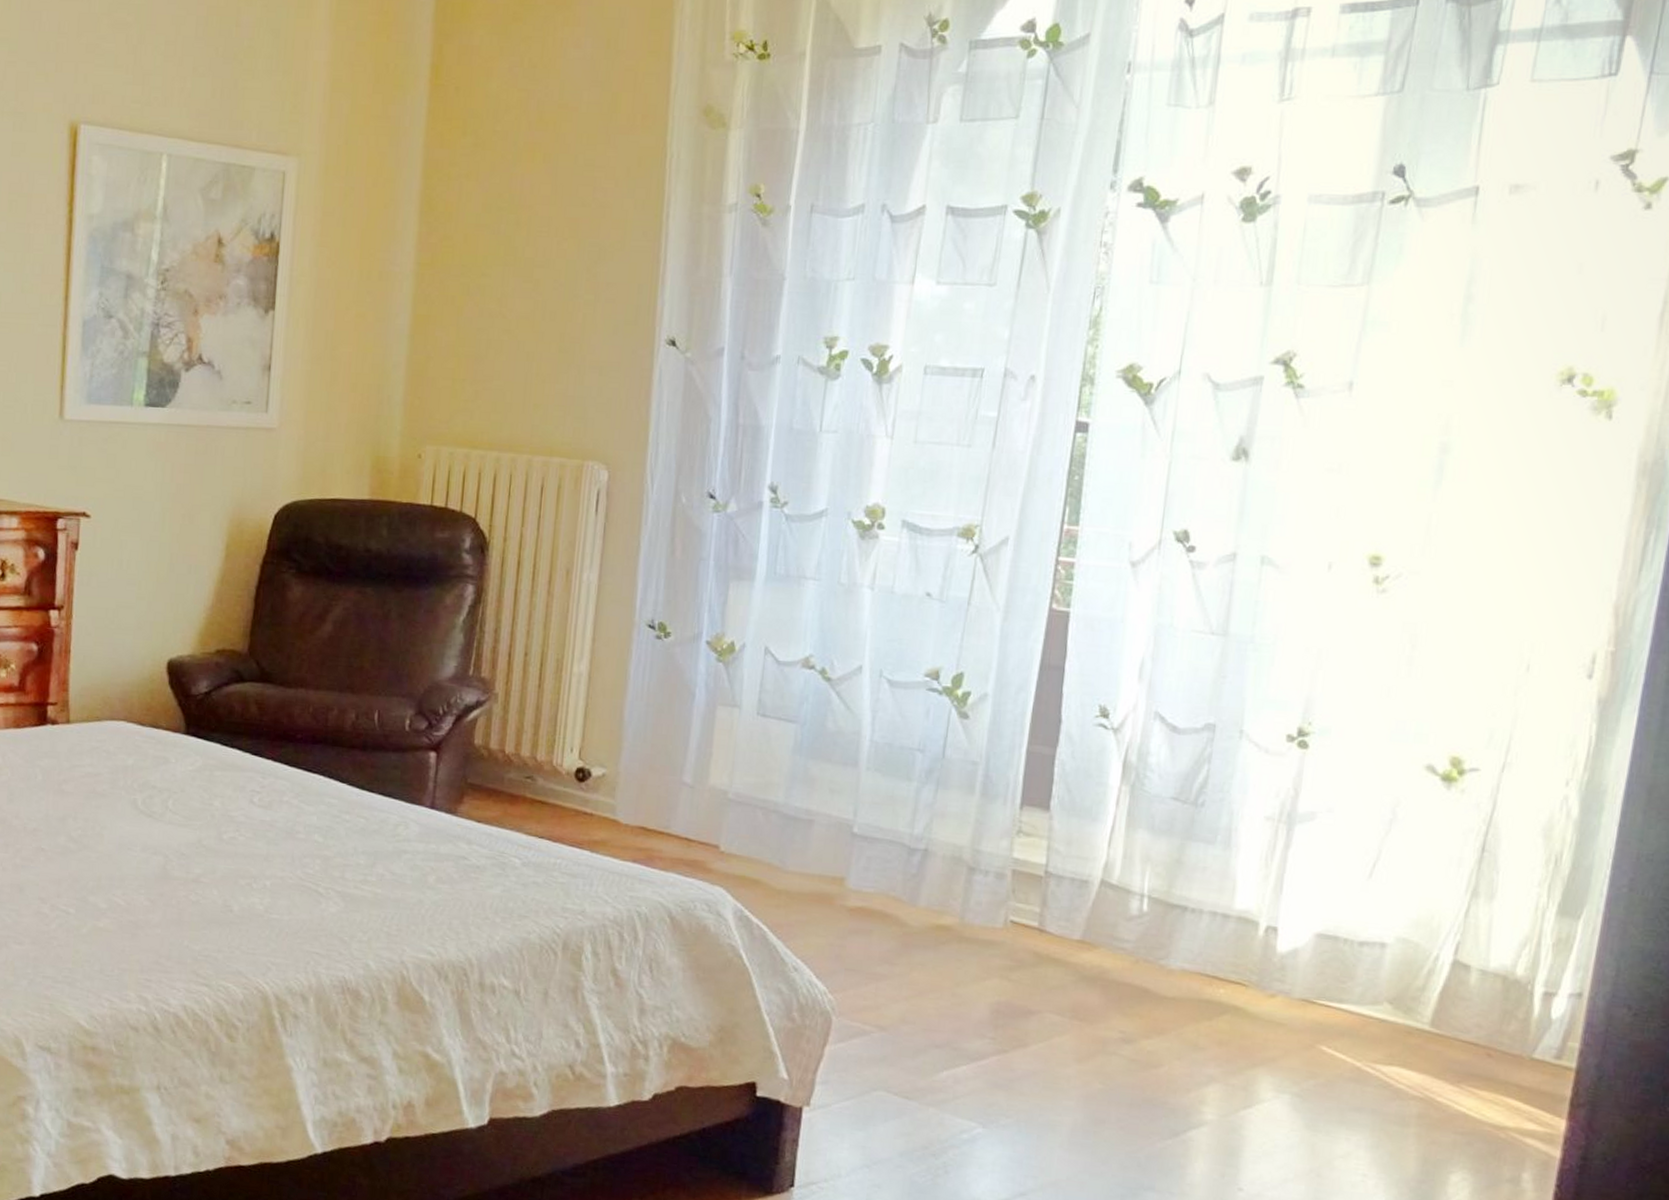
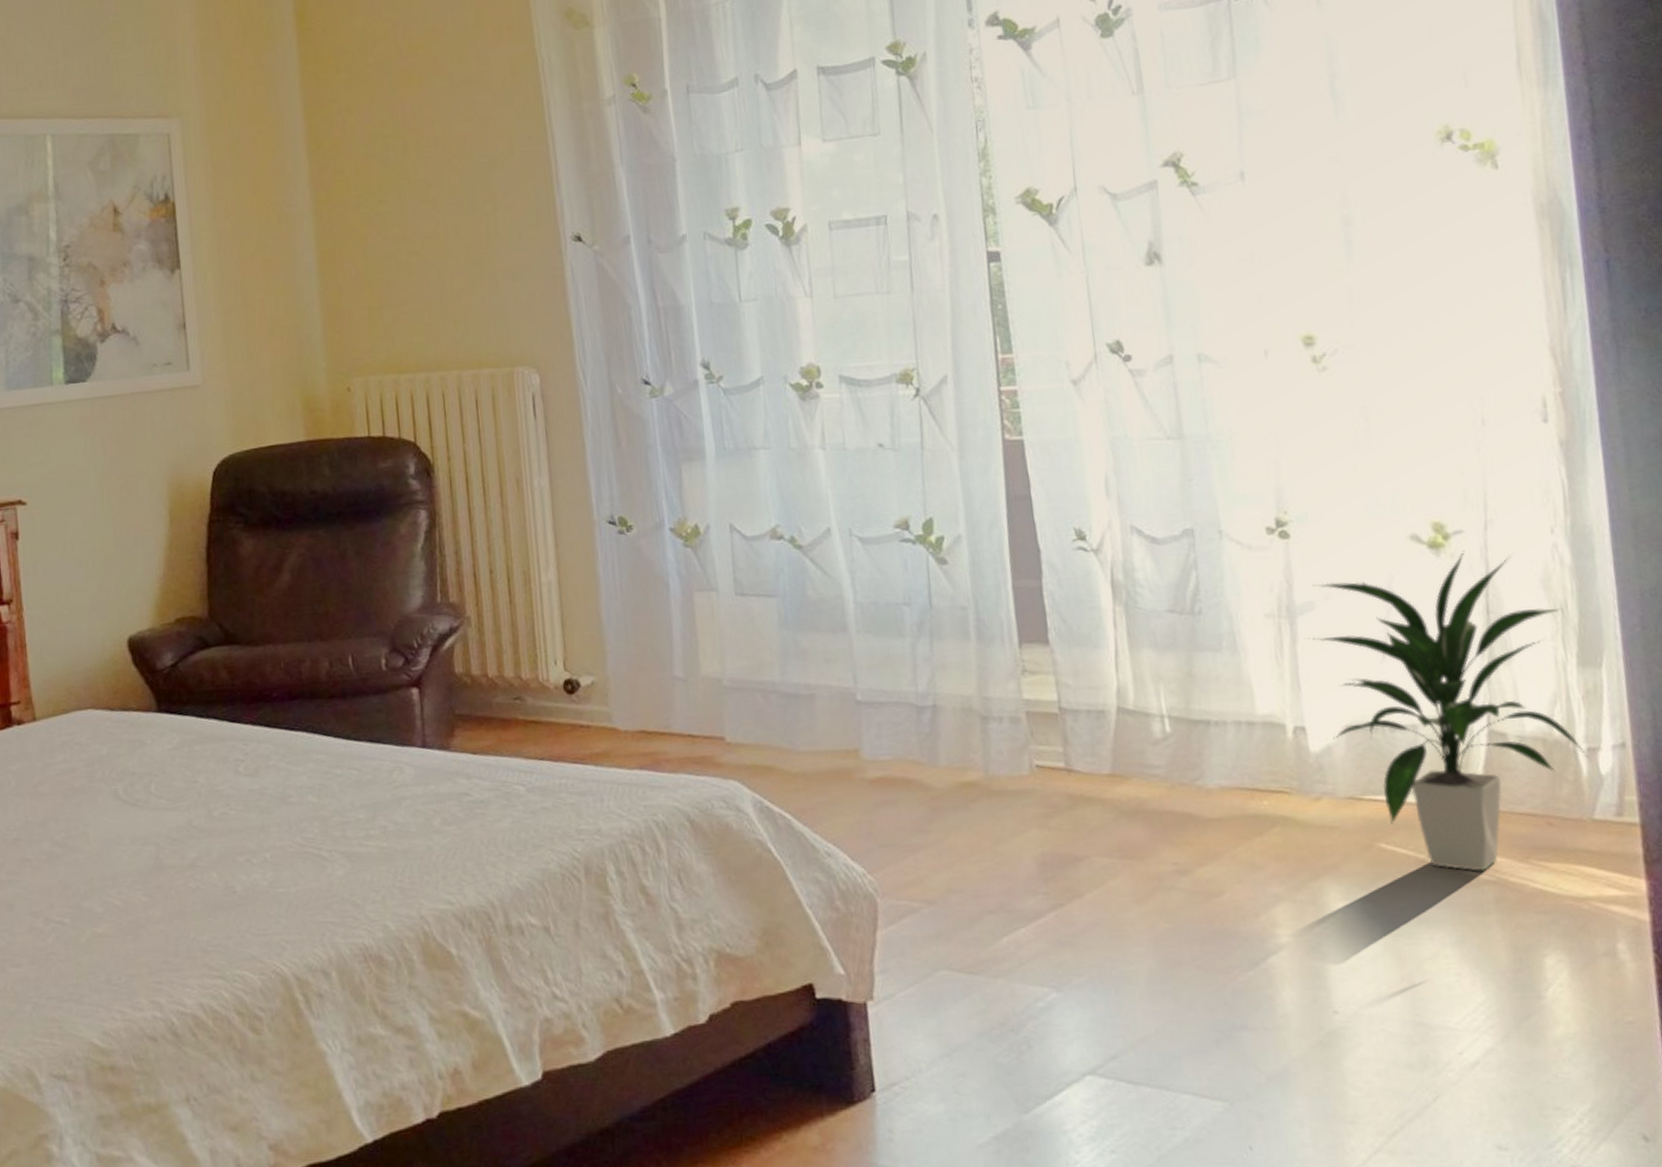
indoor plant: none [1301,788,1557,1087] -> present [1308,551,1592,872]

